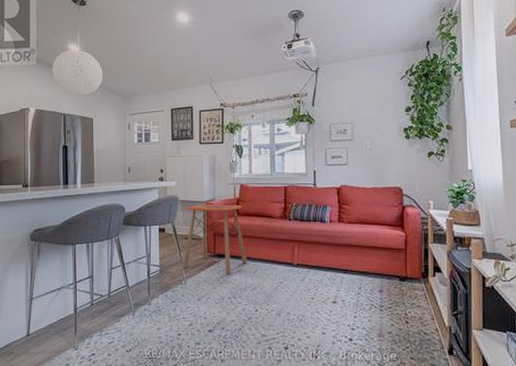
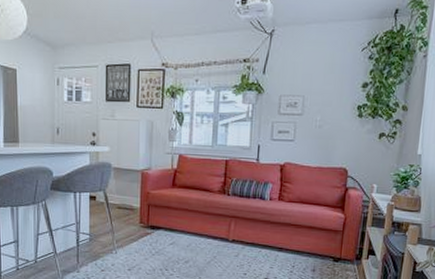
side table: present [182,204,248,274] -> none [113,173,182,246]

